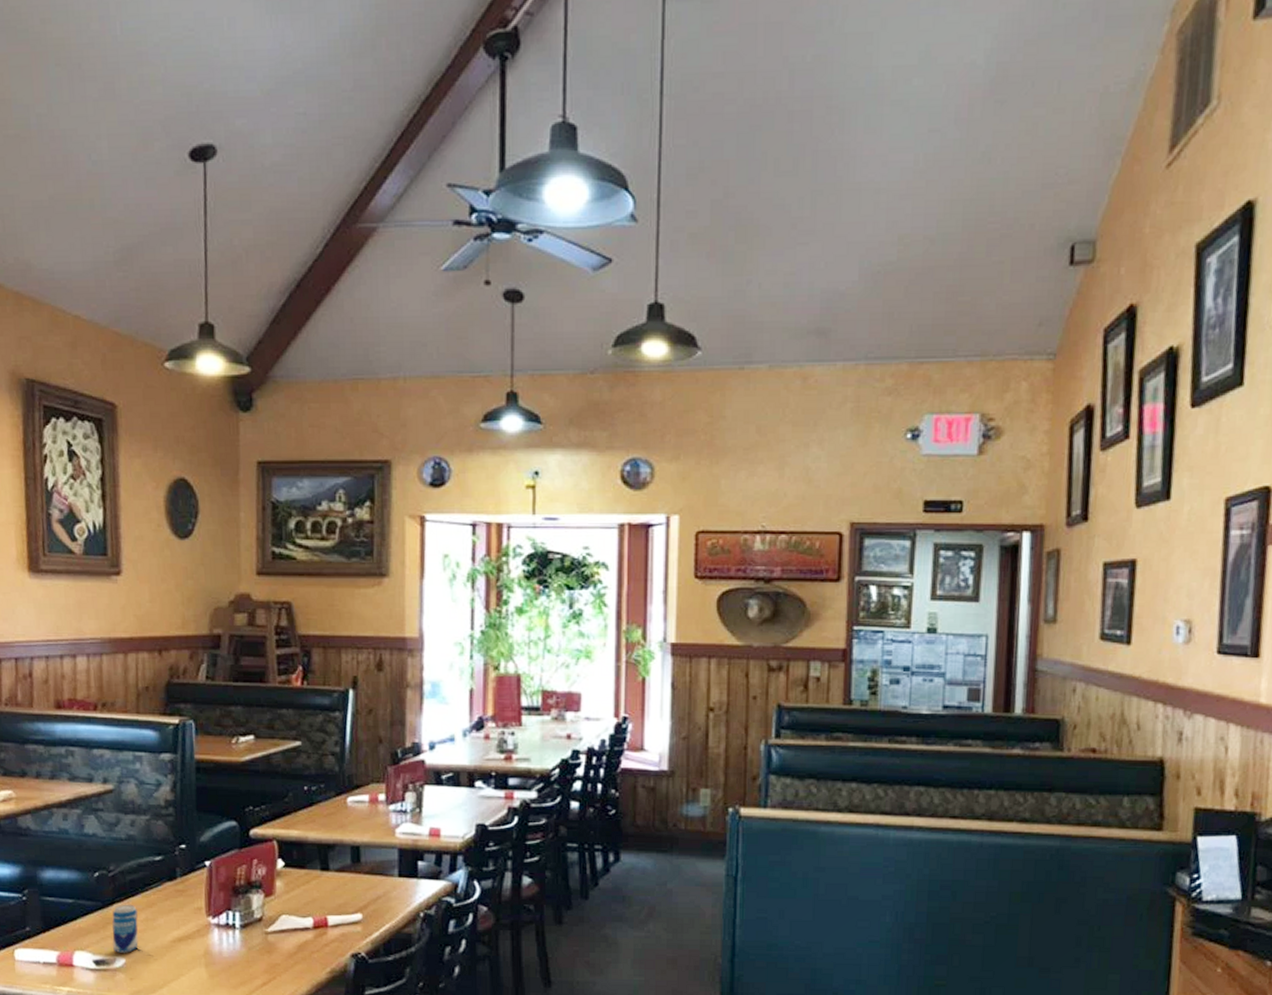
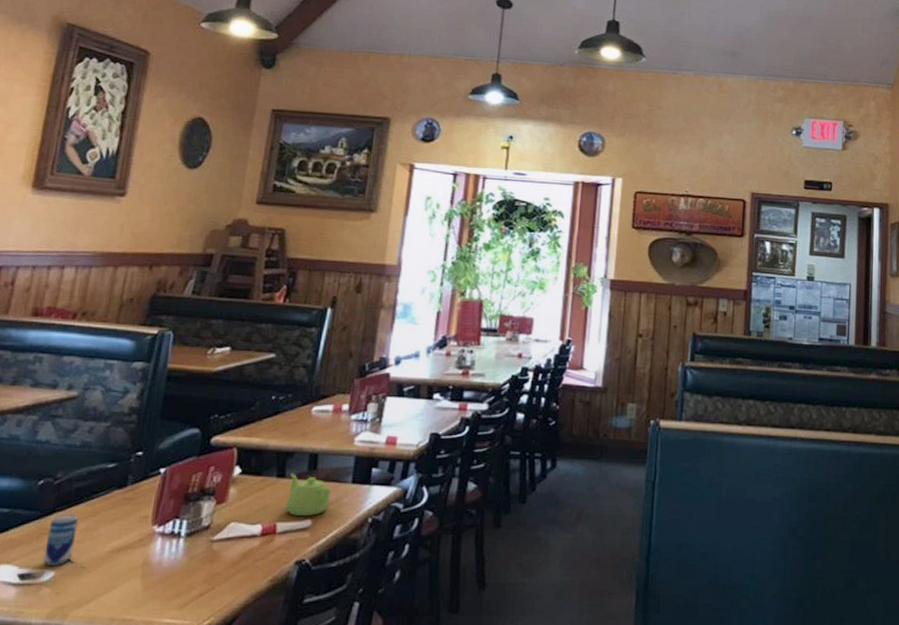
teapot: none [334,866,379,909] -> present [285,473,331,516]

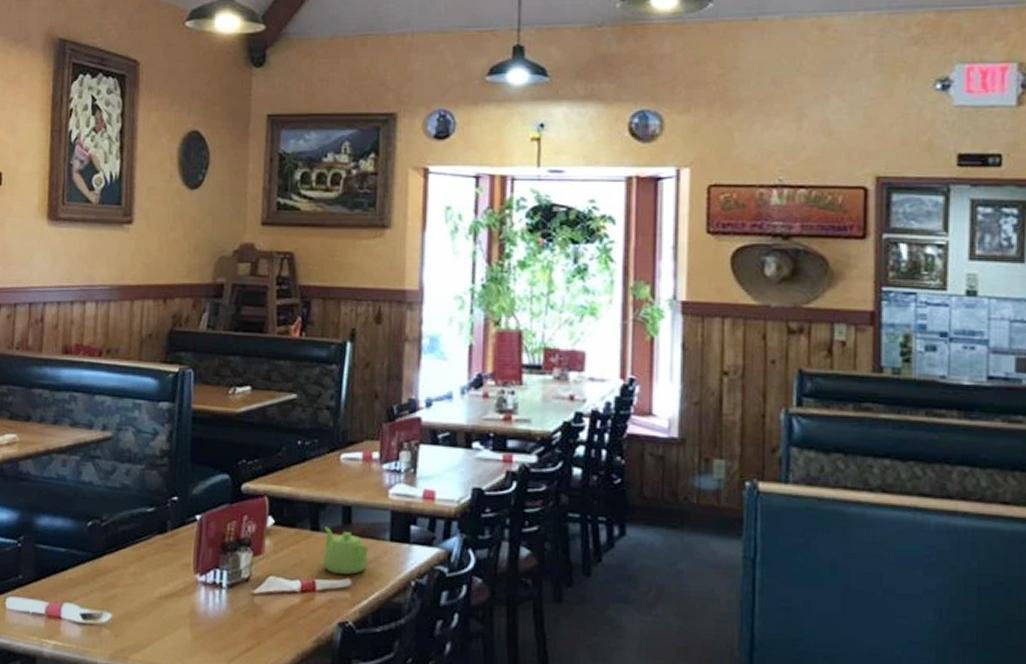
beverage can: present [43,513,78,565] -> none [101,556,127,608]

